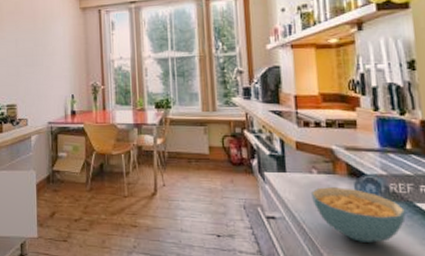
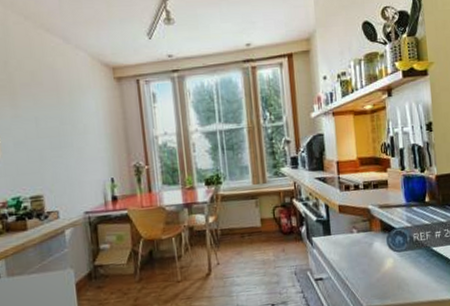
cereal bowl: present [310,187,406,243] -> none [351,242,425,289]

